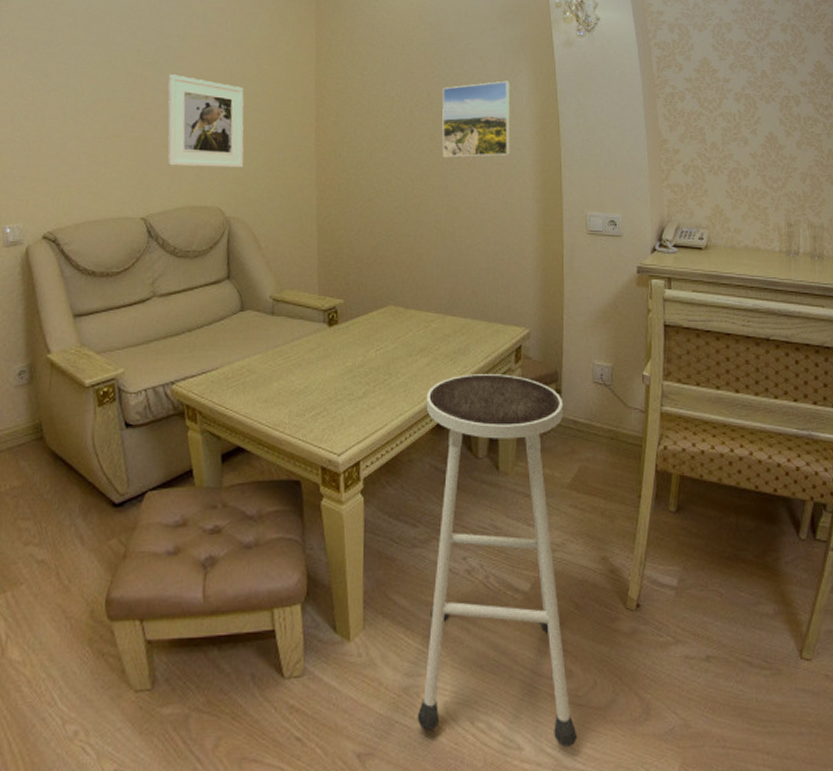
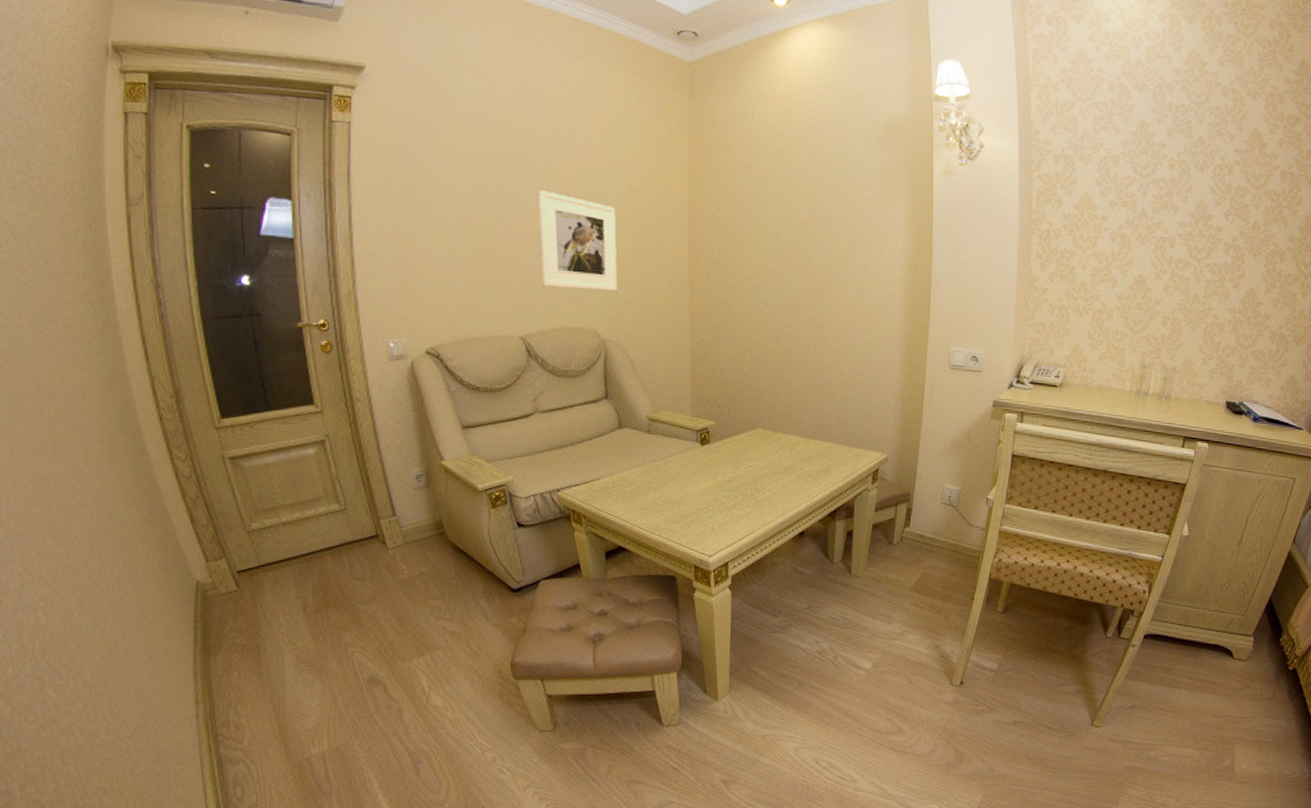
stool: present [417,374,578,747] -> none [772,492,913,781]
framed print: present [442,80,510,158] -> none [813,210,885,289]

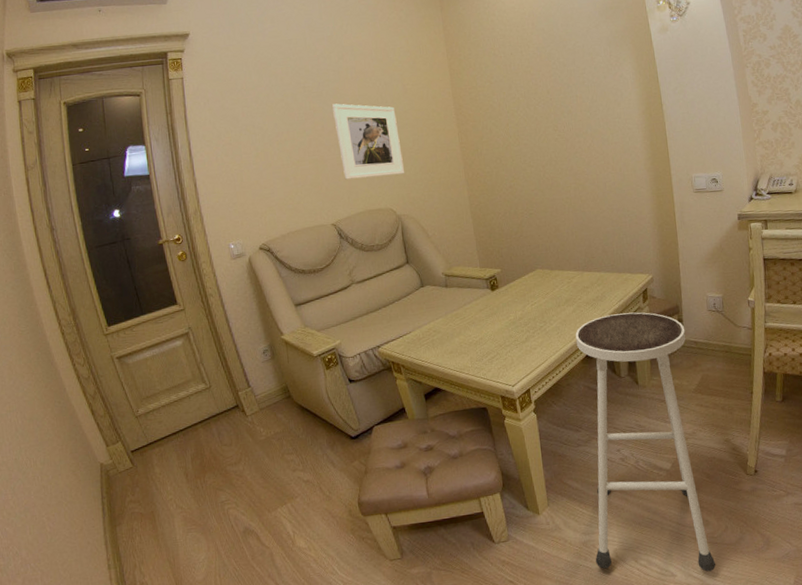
stool: none [772,492,913,781] -> present [575,312,716,572]

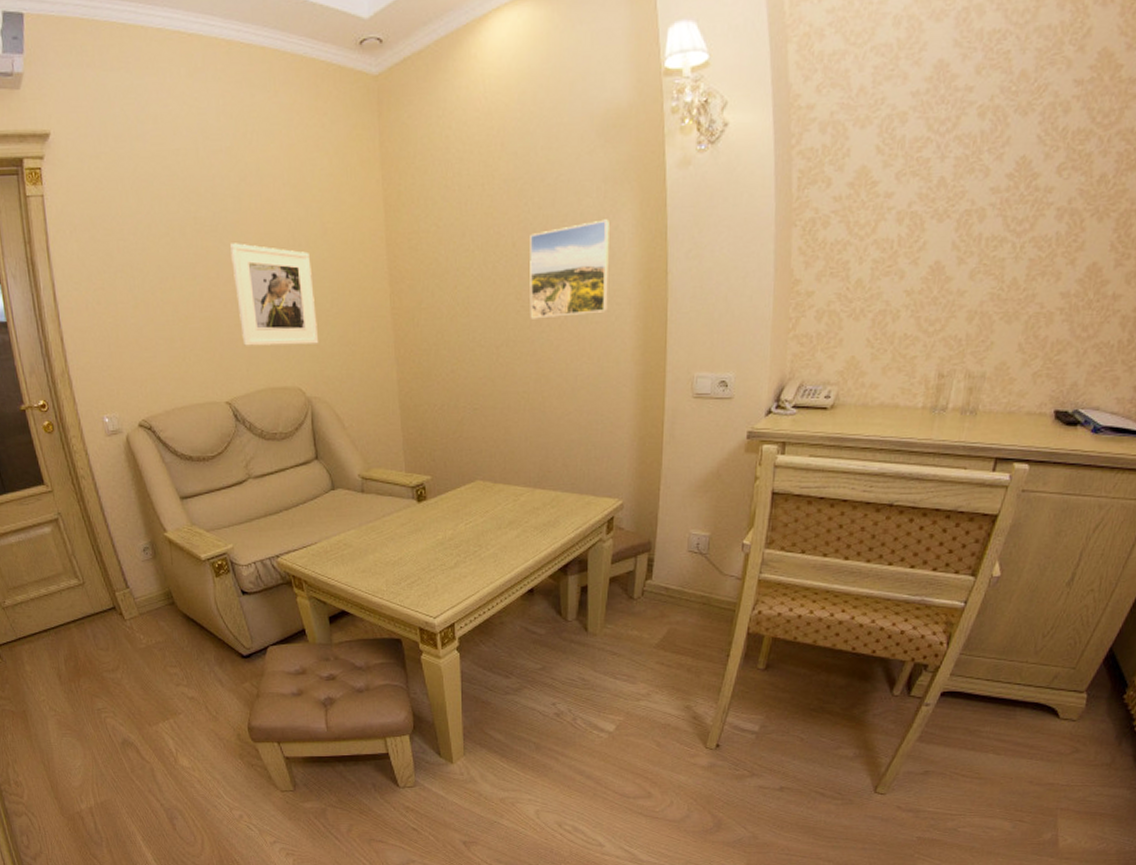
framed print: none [559,70,622,144] -> present [530,219,609,319]
stool: present [575,312,716,572] -> none [512,545,656,847]

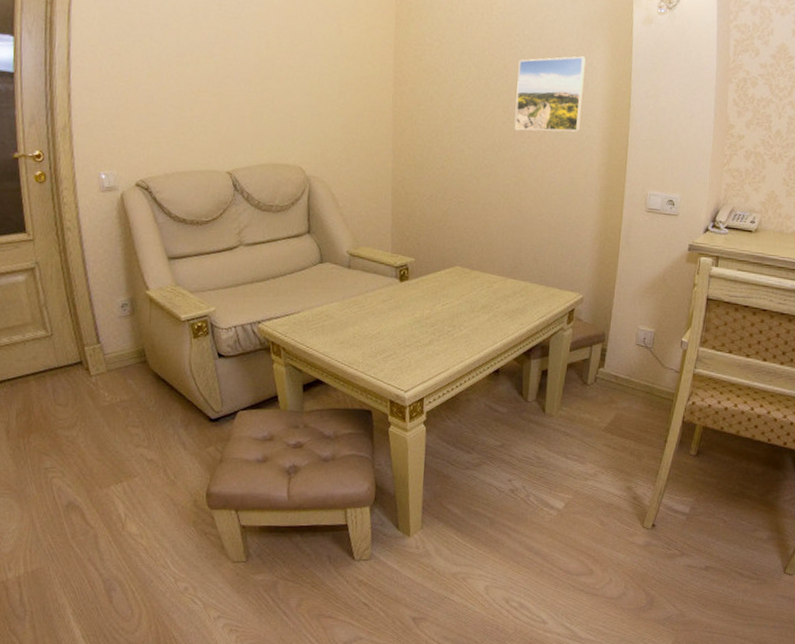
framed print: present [230,243,319,346] -> none [249,31,324,129]

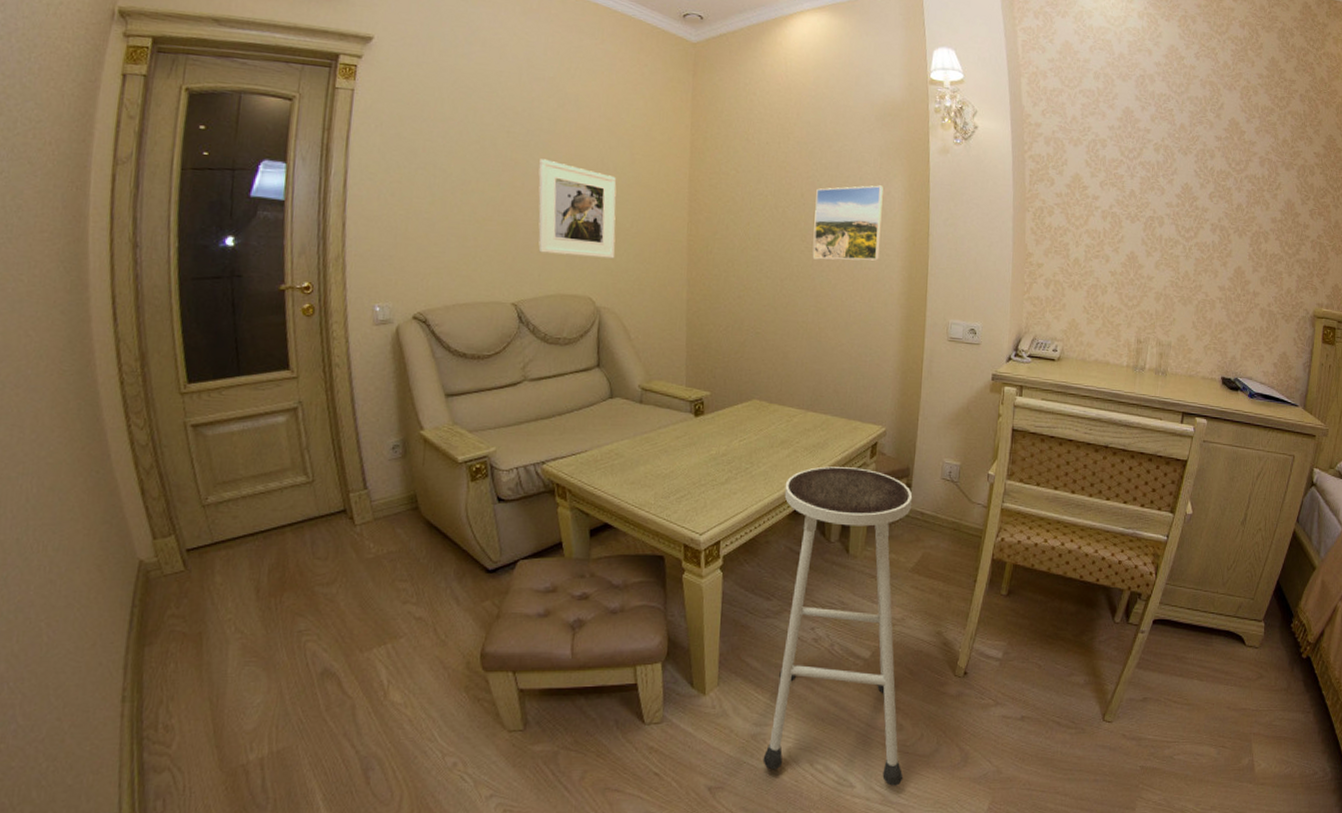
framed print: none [249,31,324,129] -> present [538,159,617,259]
stool: none [462,331,608,624] -> present [763,466,913,786]

